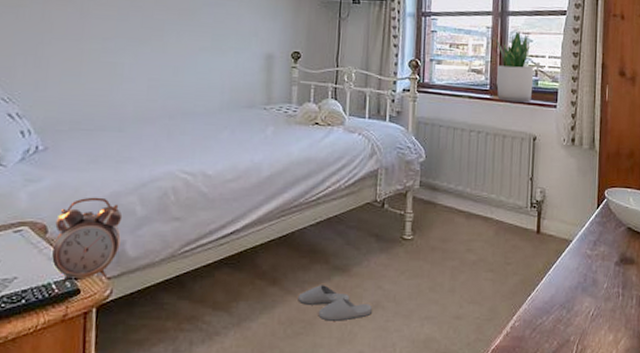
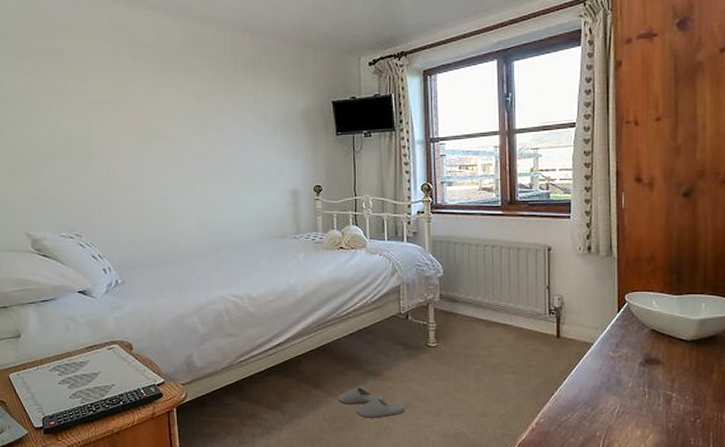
alarm clock: present [52,197,123,284] -> none [138,319,189,389]
planter: present [494,31,534,103] -> none [503,147,545,216]

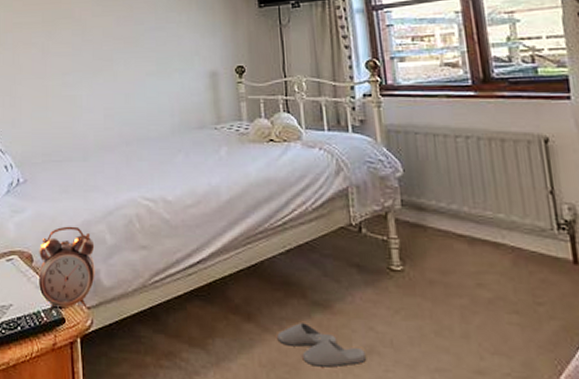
alarm clock: none [138,319,189,389] -> present [39,226,95,313]

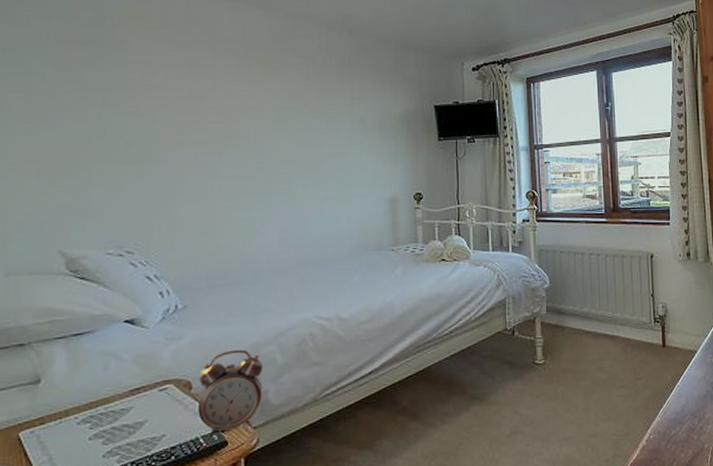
slippers: present [277,323,366,368] -> none [439,415,511,451]

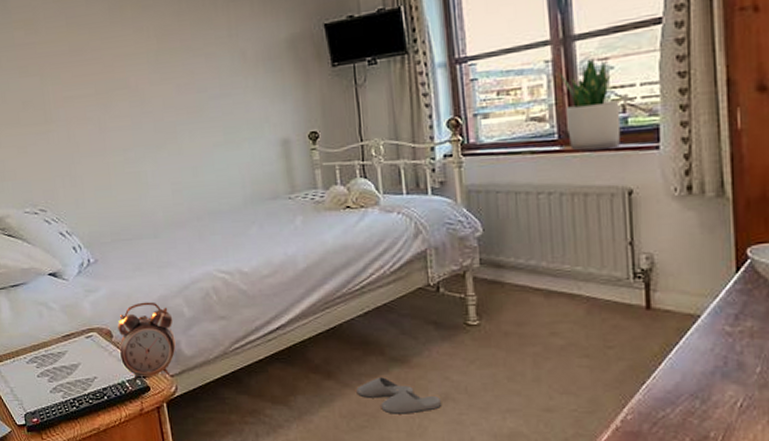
slippers: none [439,415,511,451] -> present [356,377,441,414]
planter: none [605,155,646,223] -> present [557,58,621,151]

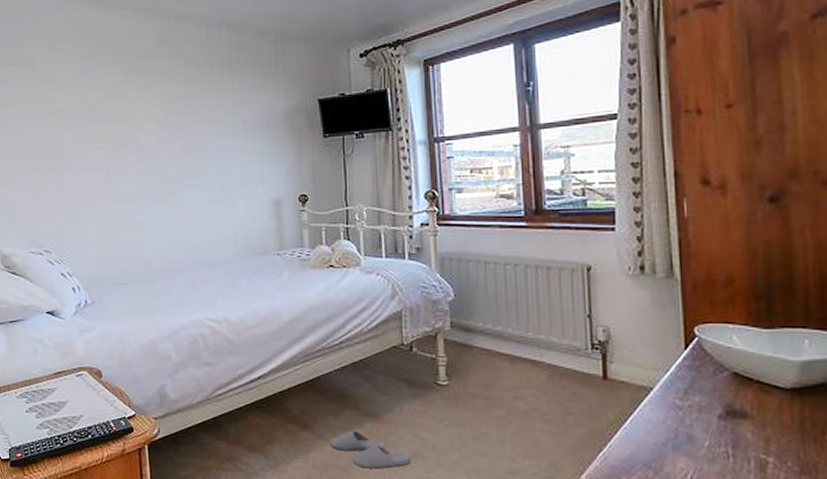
alarm clock: present [117,302,176,382] -> none [107,344,162,422]
planter: present [557,58,621,151] -> none [524,145,581,228]

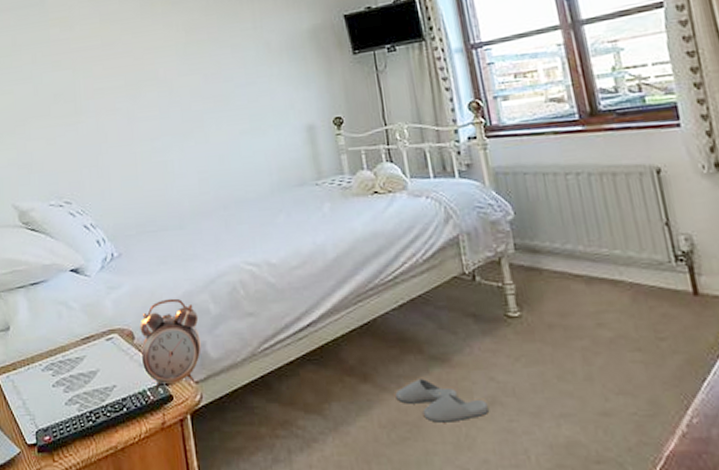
alarm clock: none [107,344,162,422] -> present [140,298,201,390]

